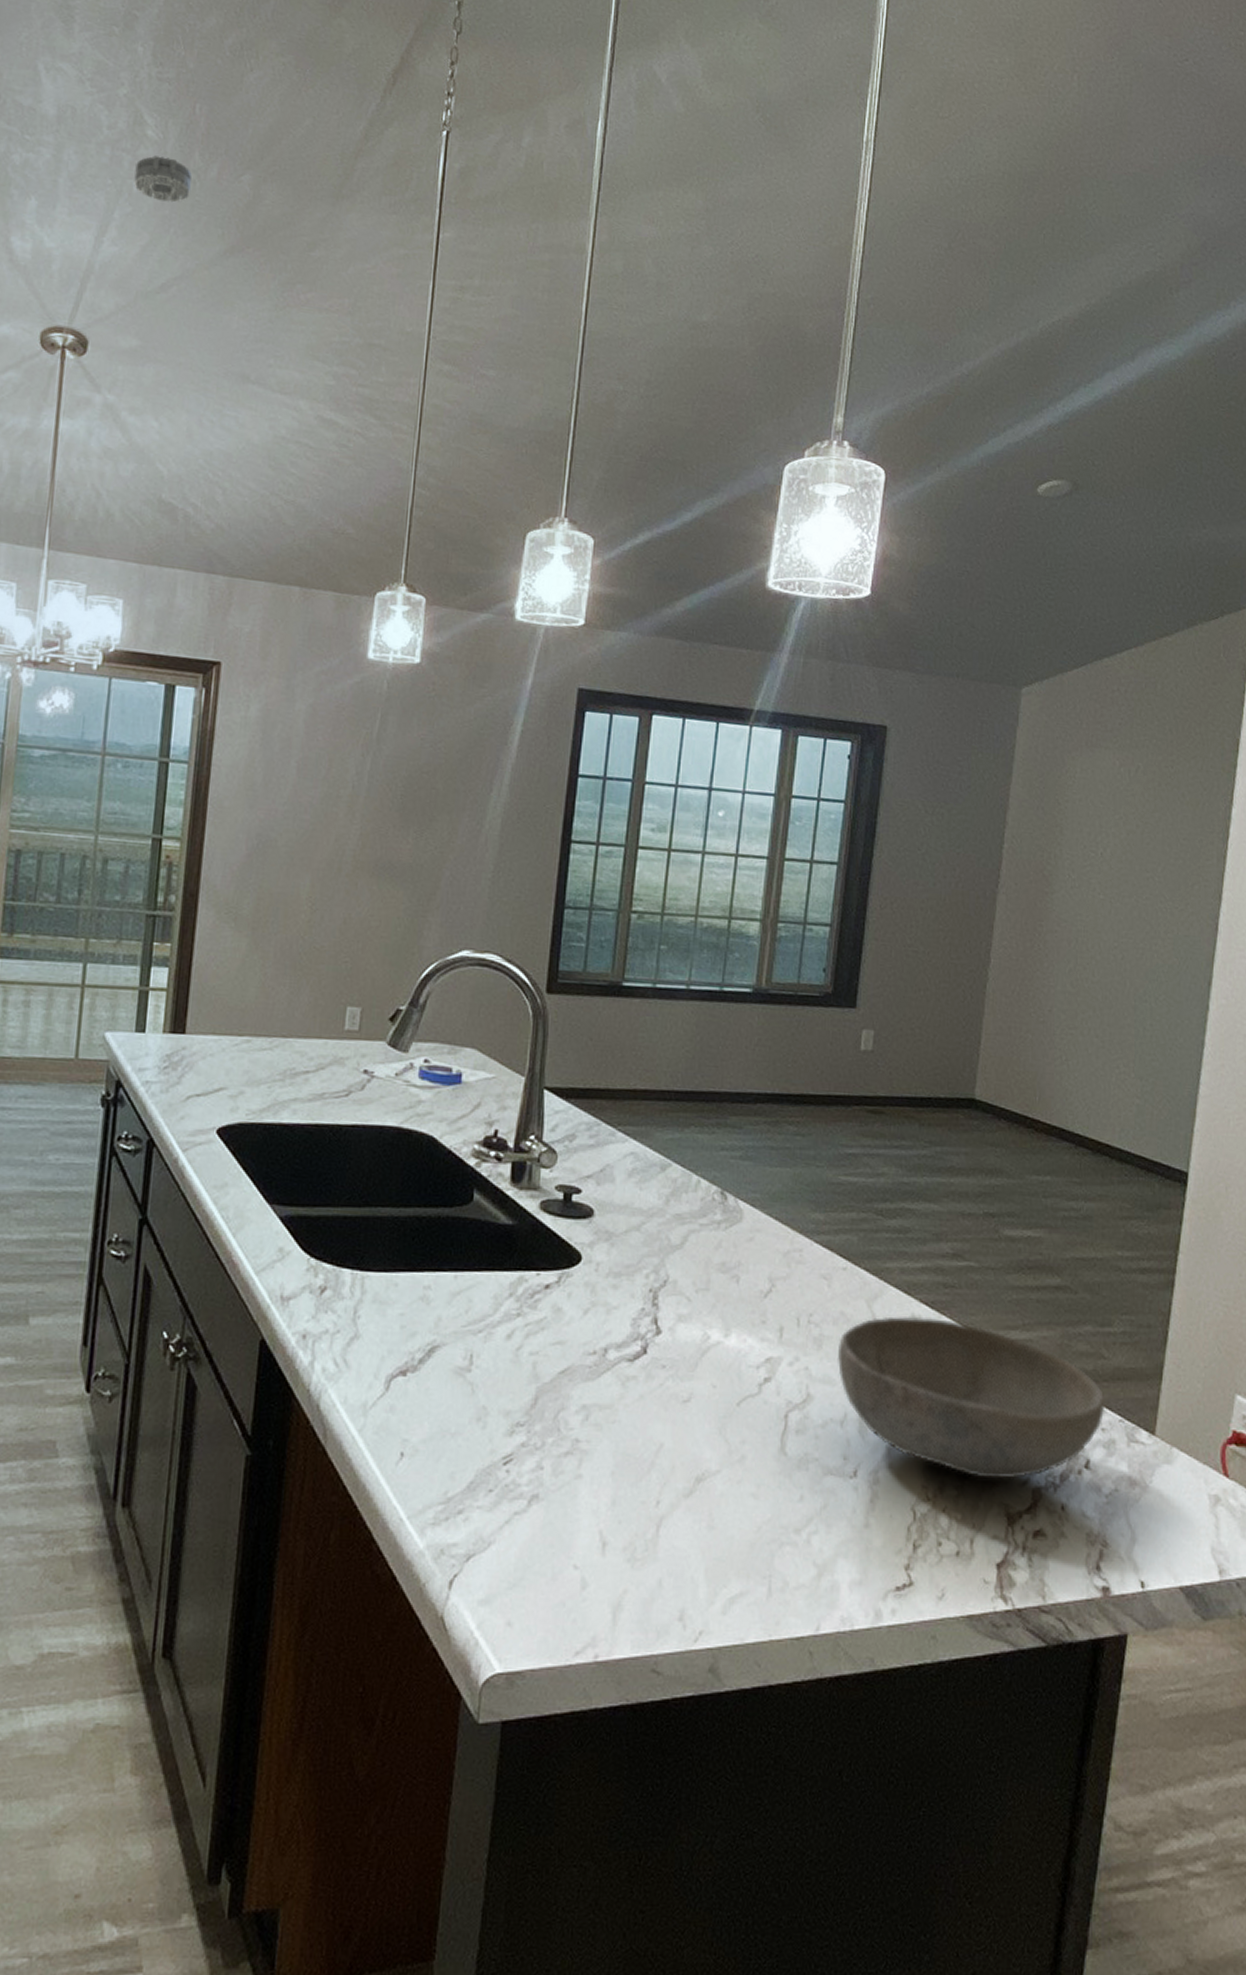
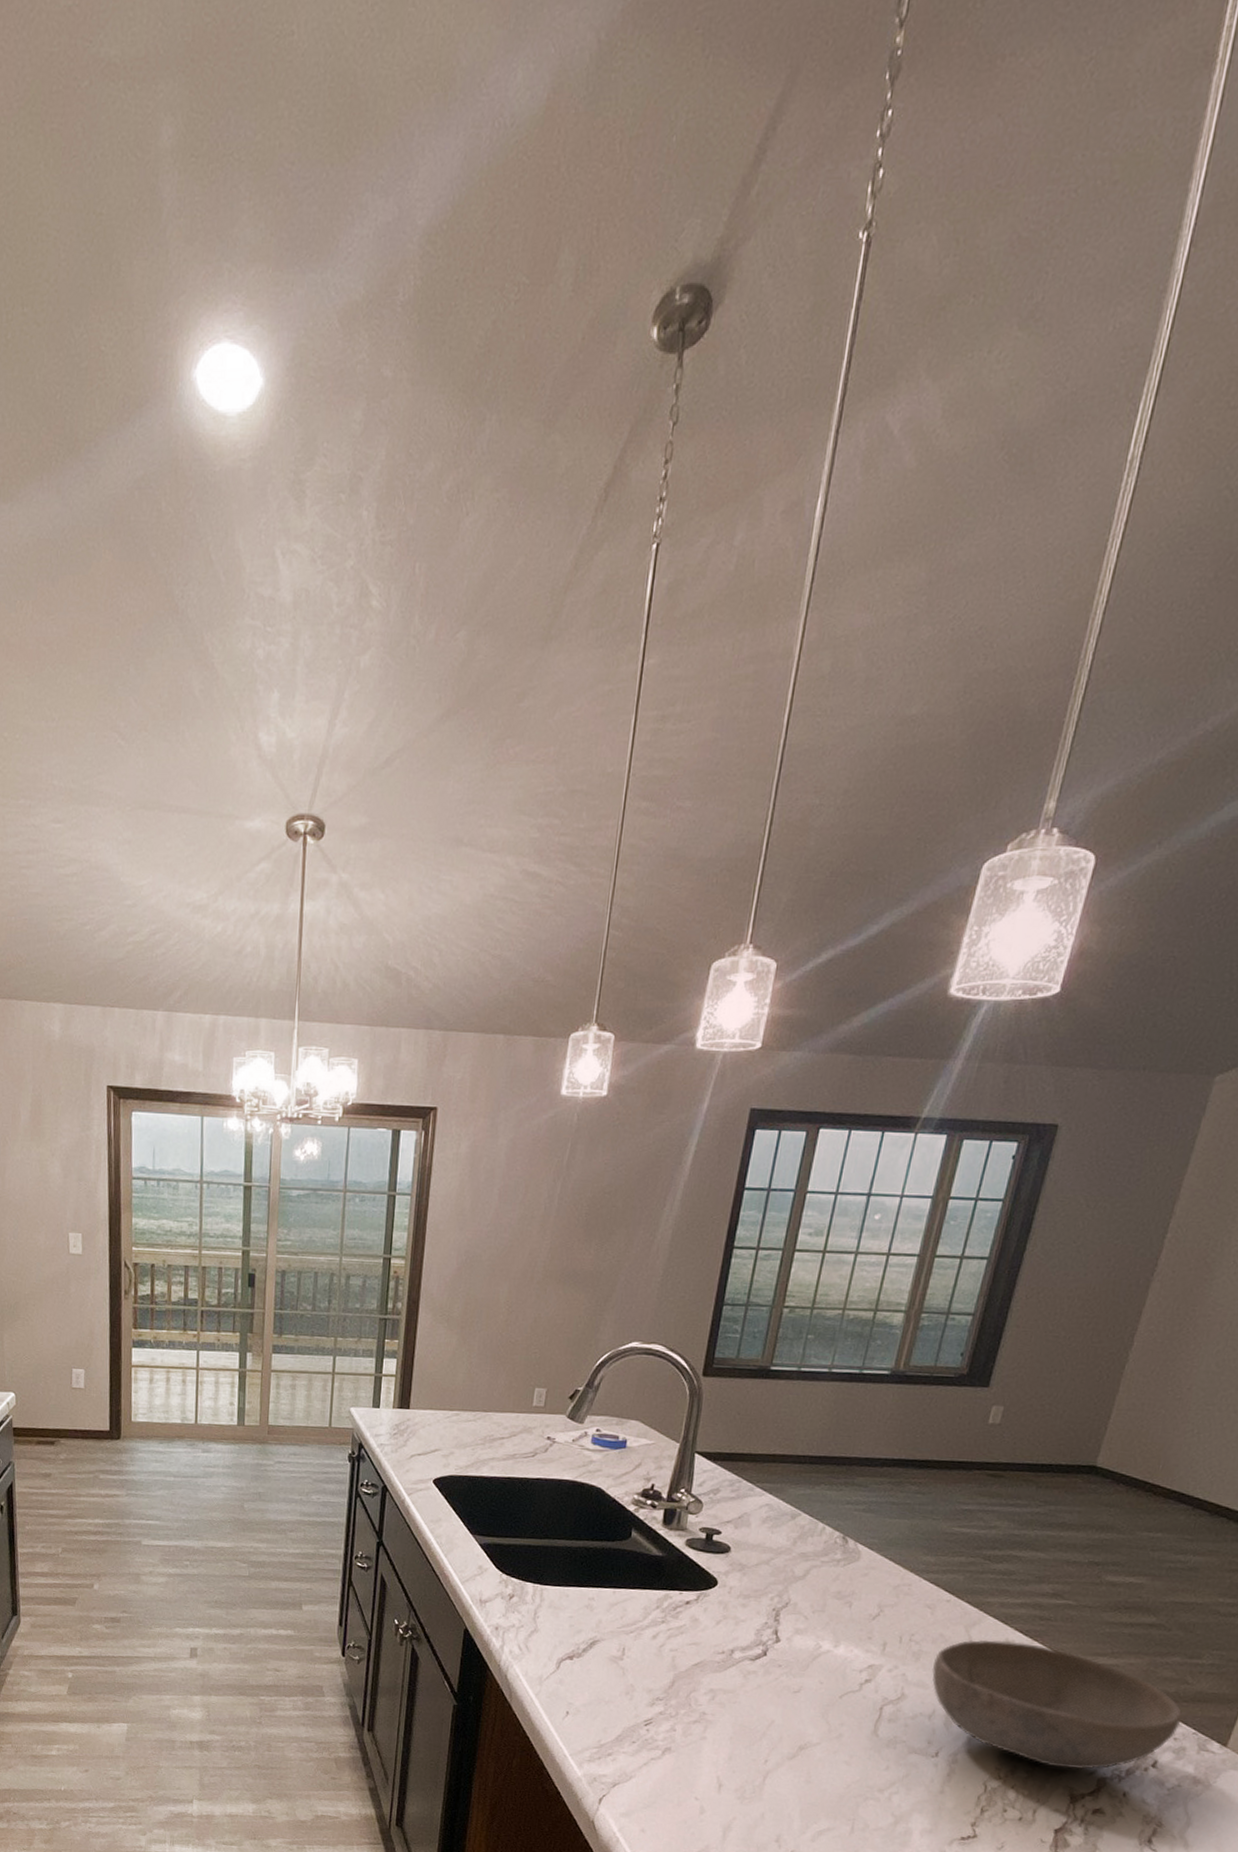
smoke detector: present [134,155,192,203] -> none [361,626,412,673]

